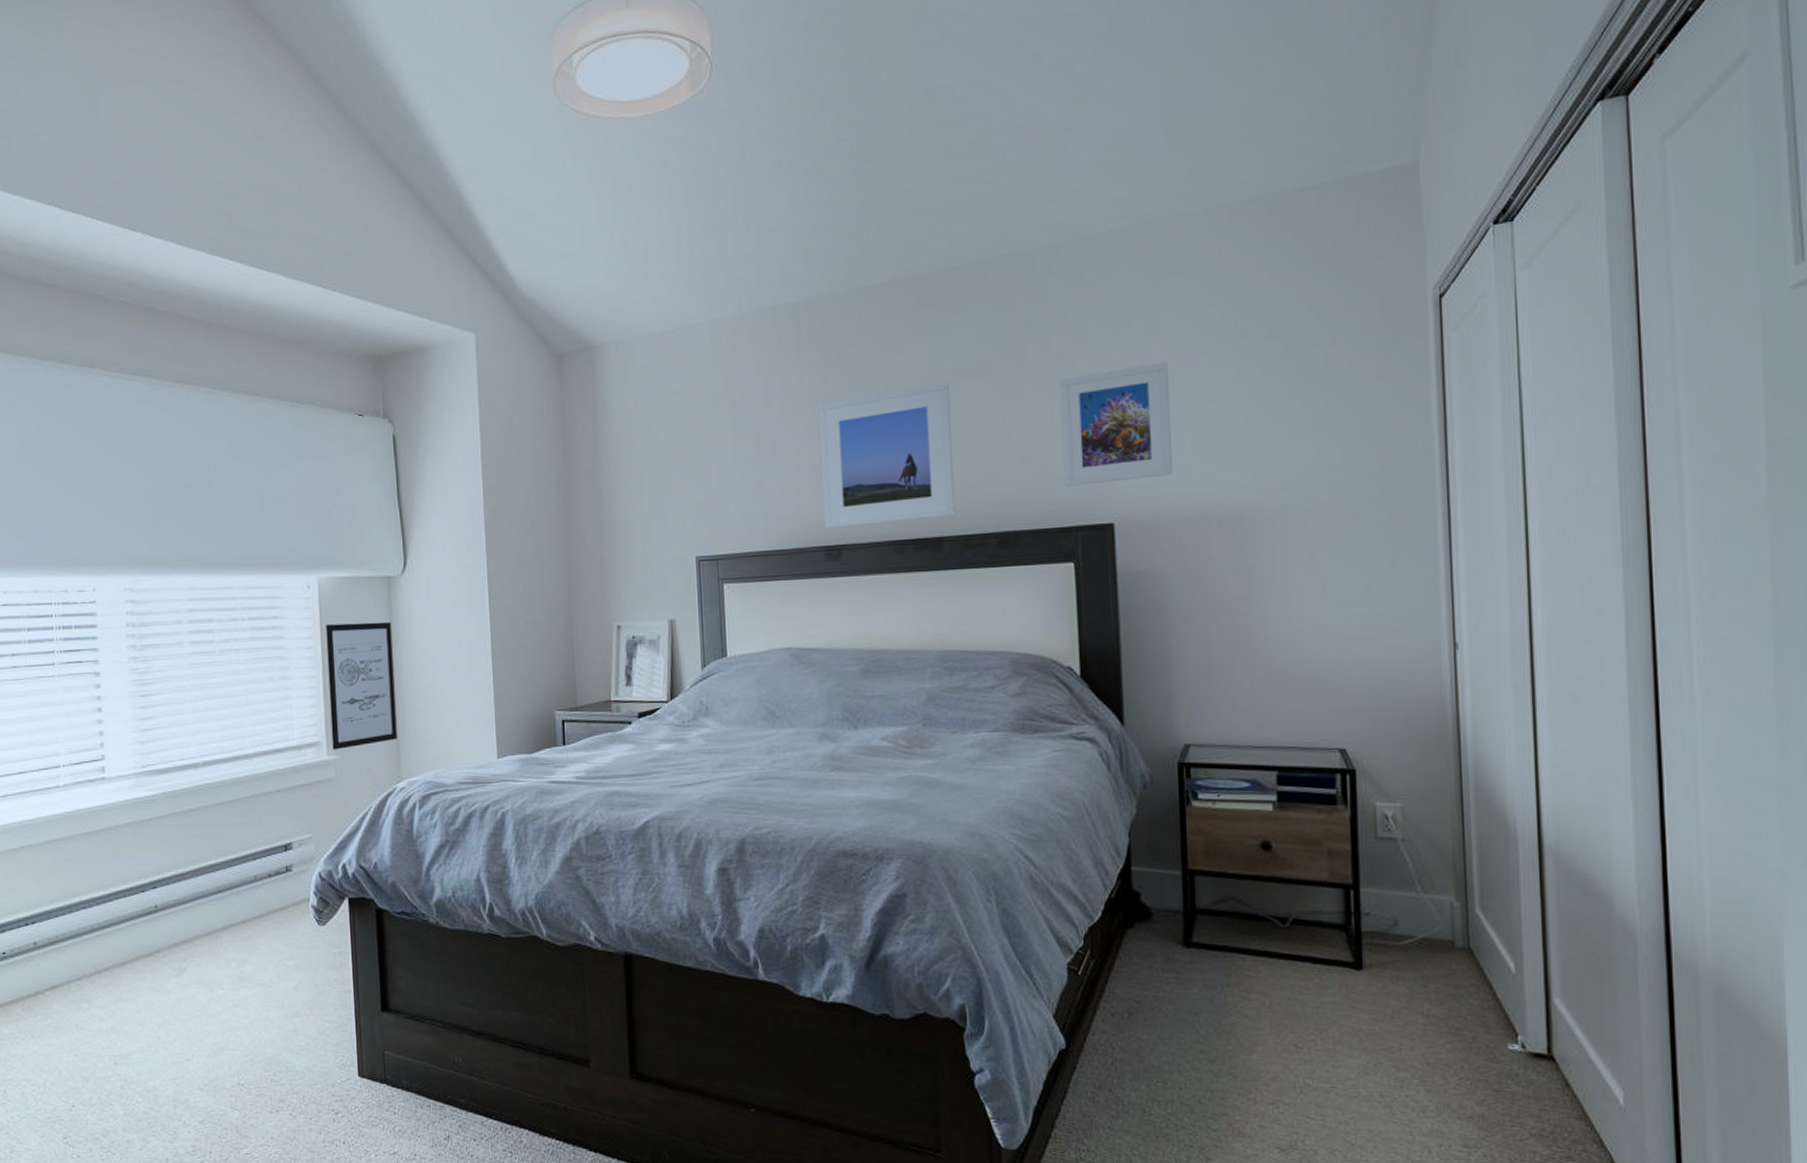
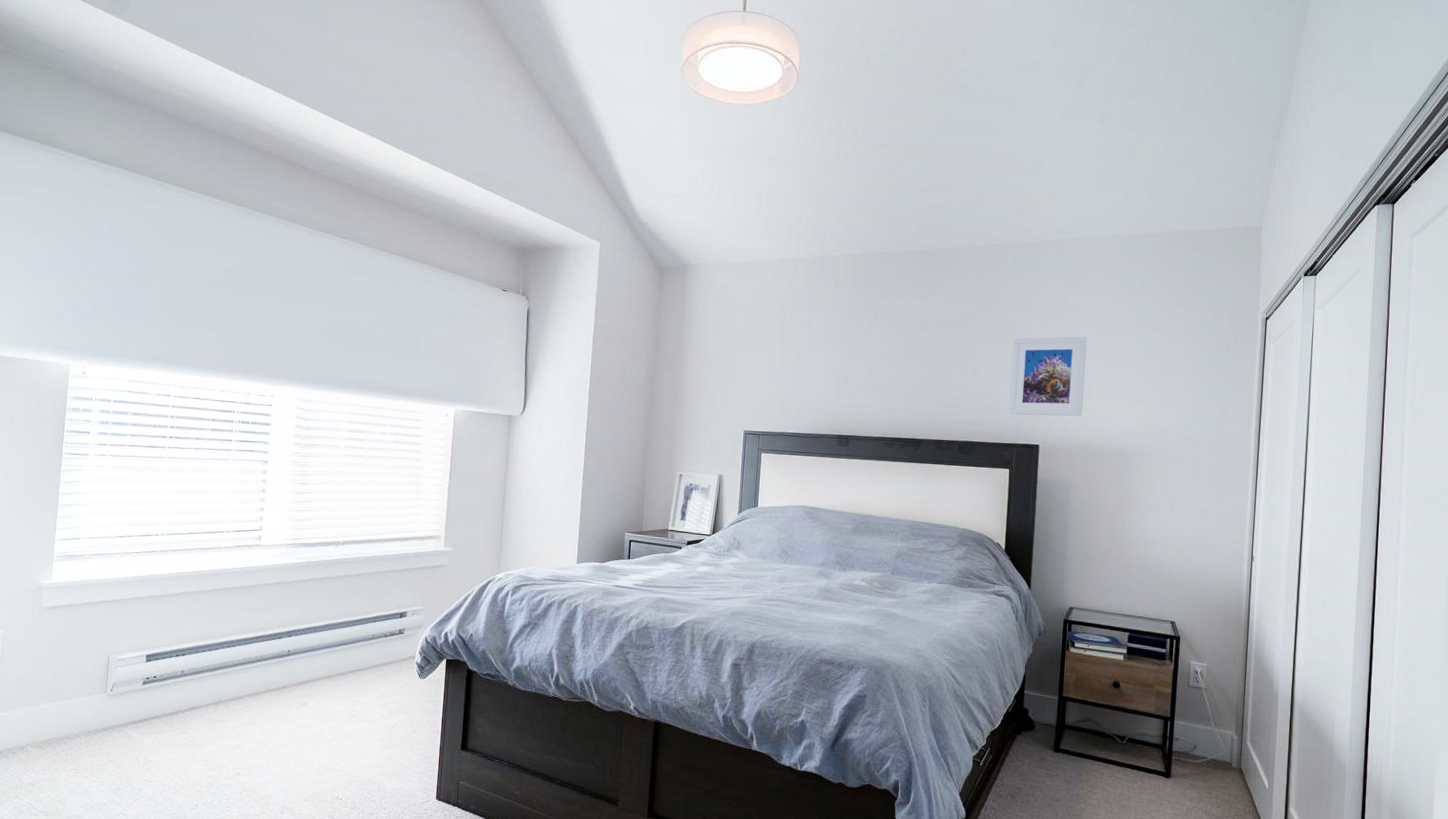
wall art: present [325,621,397,750] -> none [449,446,508,544]
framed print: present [818,382,956,529] -> none [839,328,938,426]

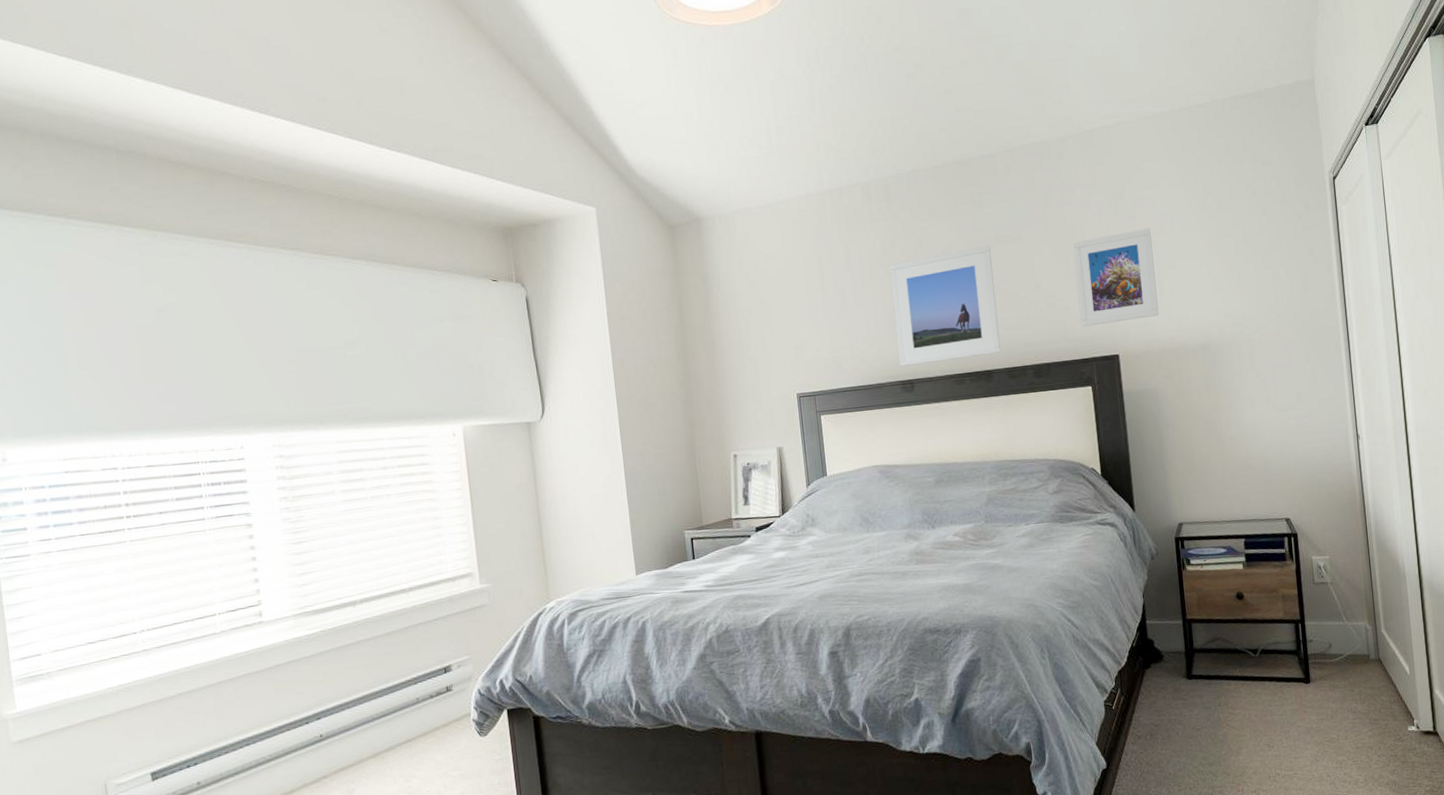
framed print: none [839,328,938,426] -> present [889,246,1002,367]

